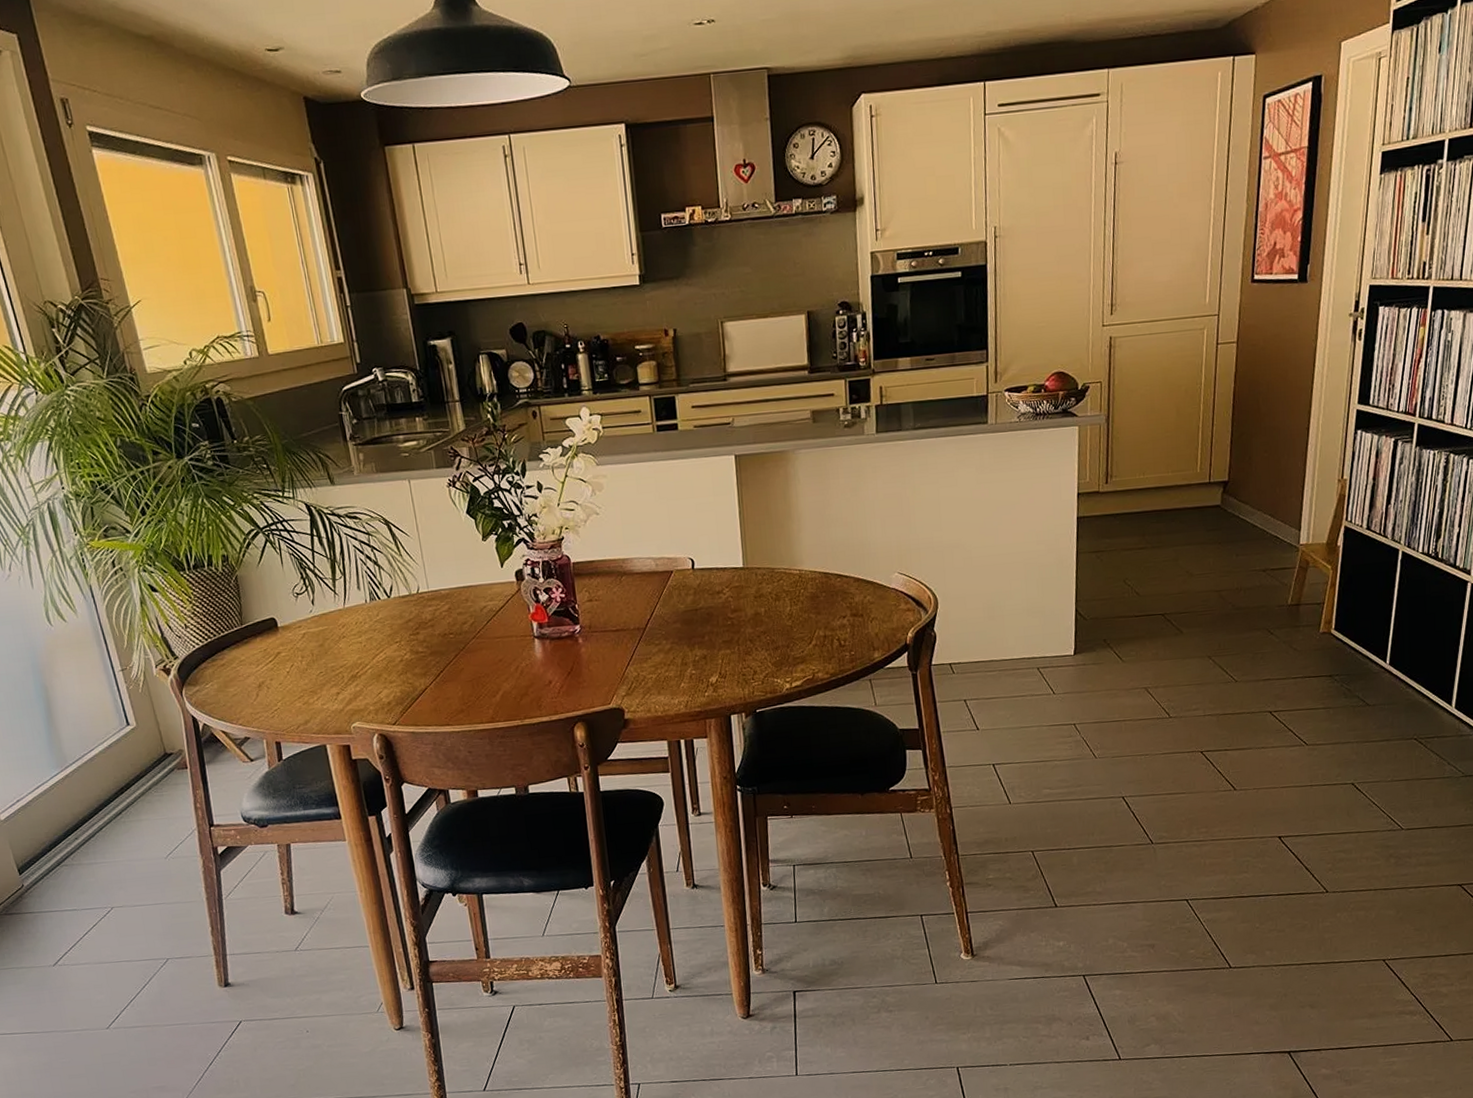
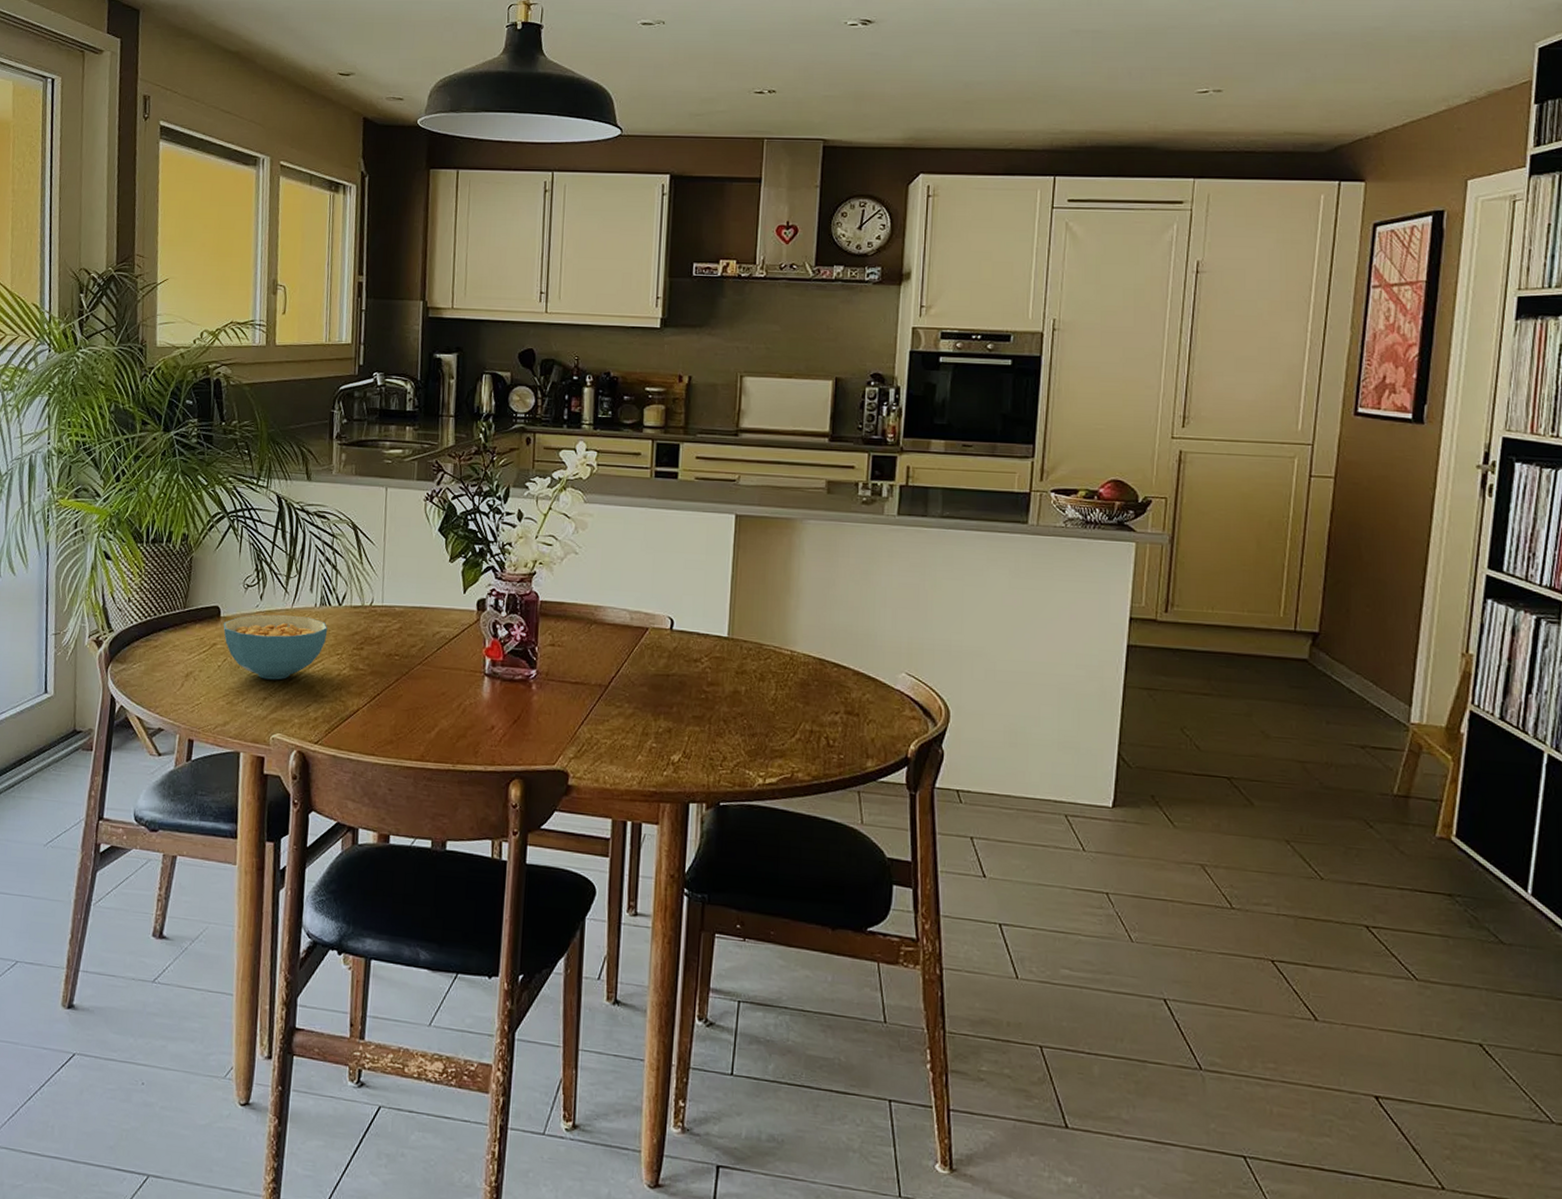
cereal bowl: none [282,613,383,677] -> present [223,614,328,680]

